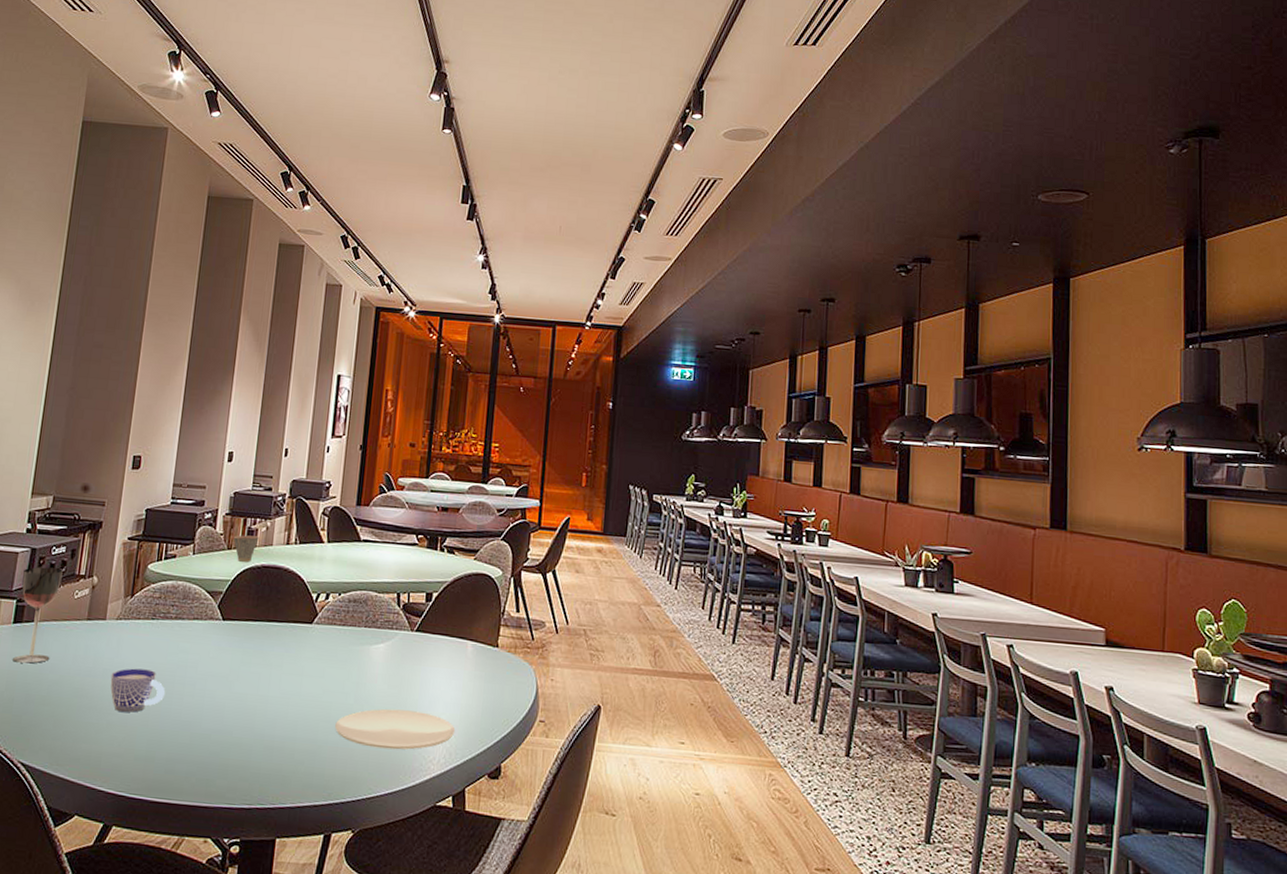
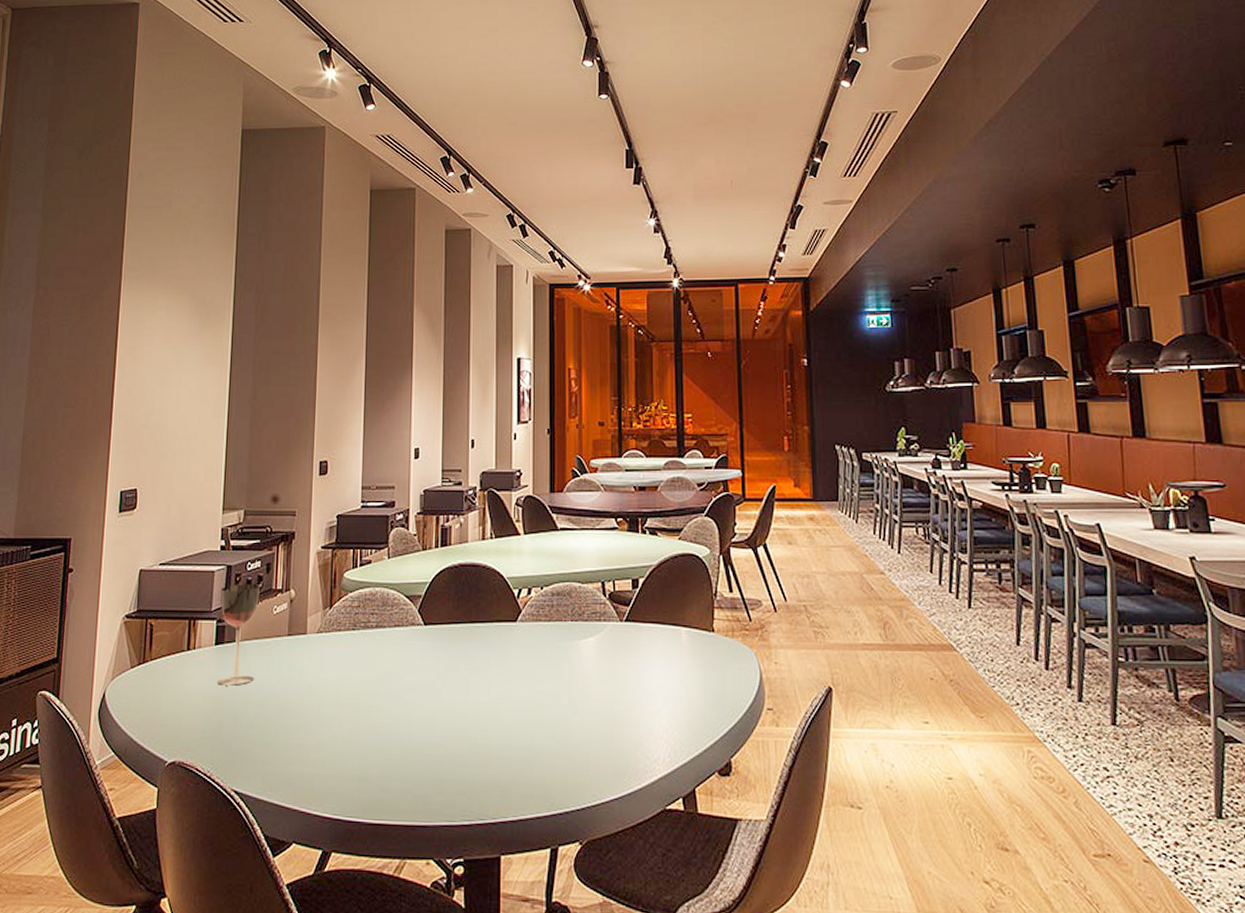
cup: present [110,668,166,712] -> none [316,683,373,730]
cup: present [233,535,259,563] -> none [427,534,453,563]
plate: present [335,709,456,750] -> none [551,707,678,751]

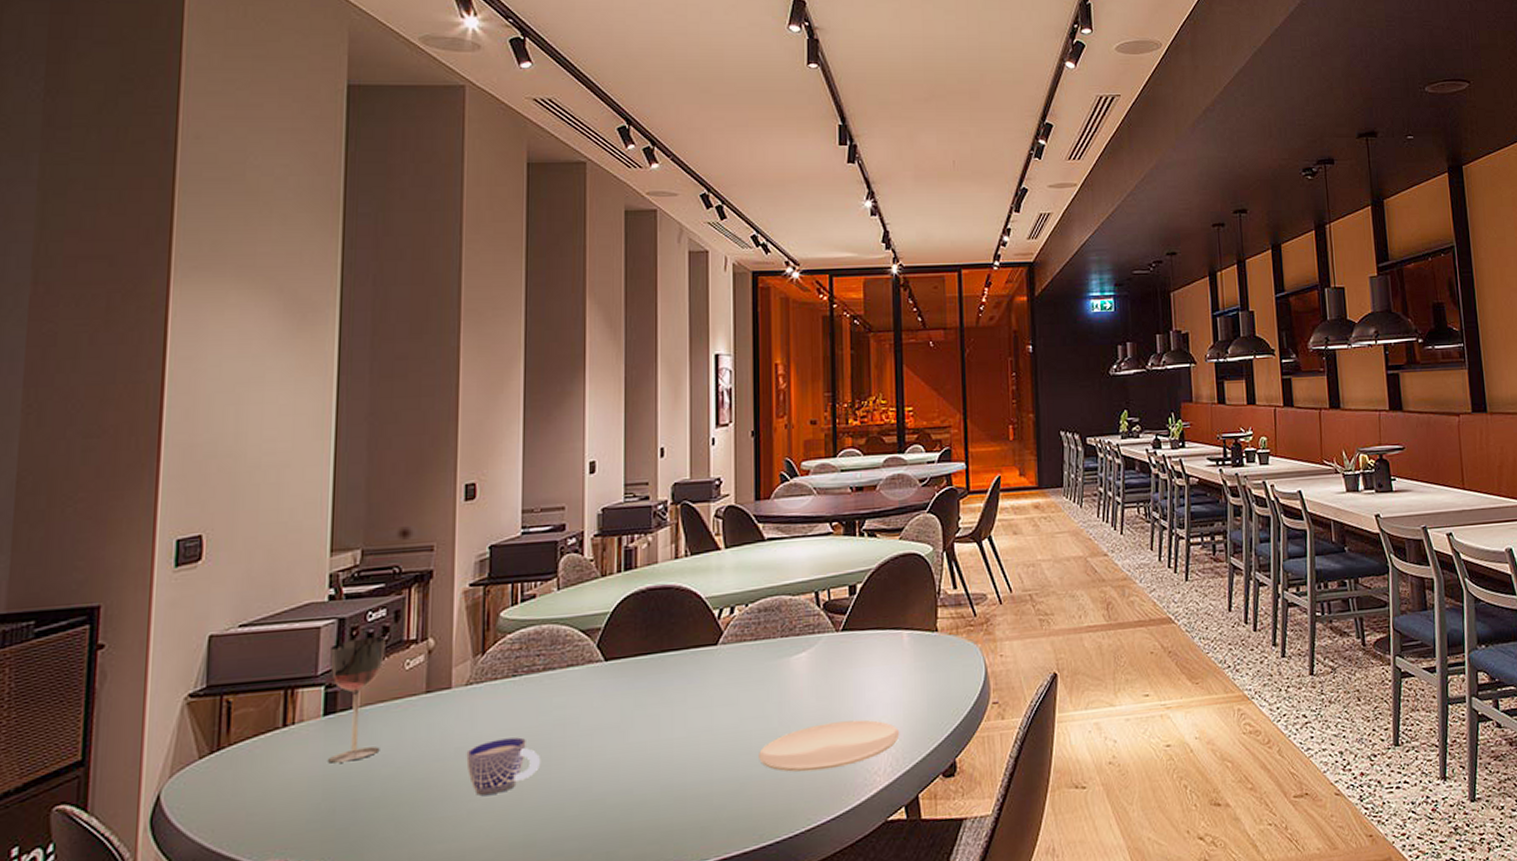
cup: none [316,683,373,730] -> present [466,737,541,795]
plate: none [551,707,678,751] -> present [759,719,900,772]

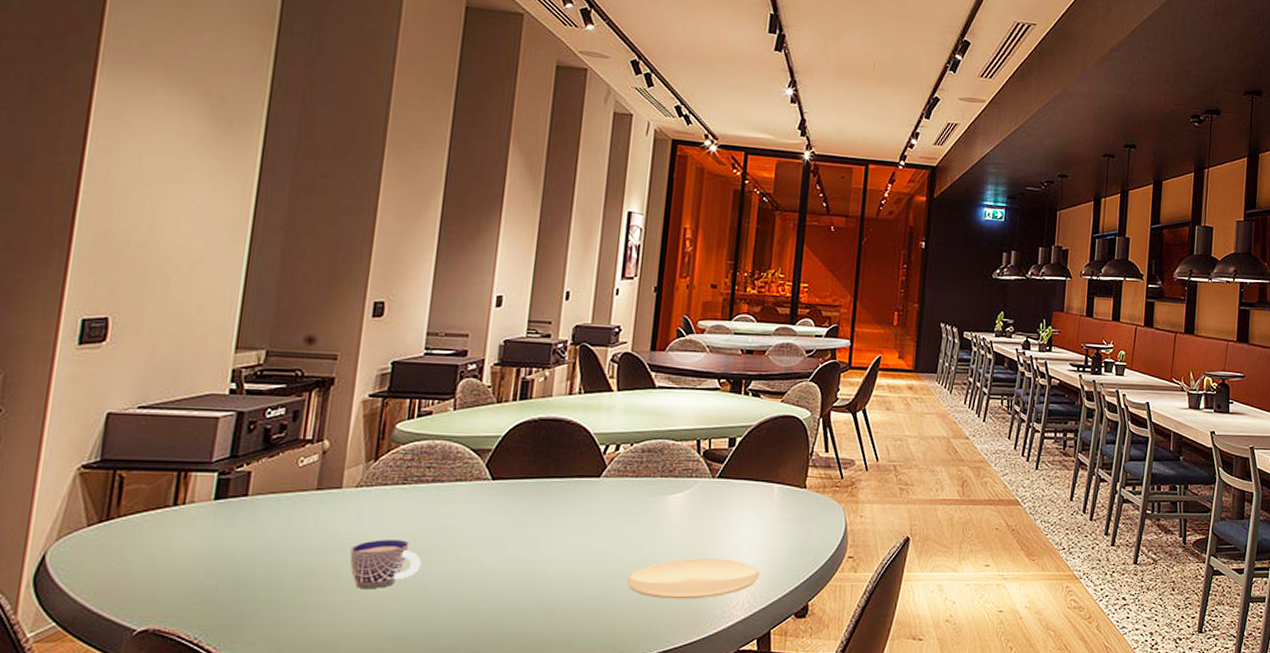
wineglass: present [328,637,386,763] -> none [215,432,282,544]

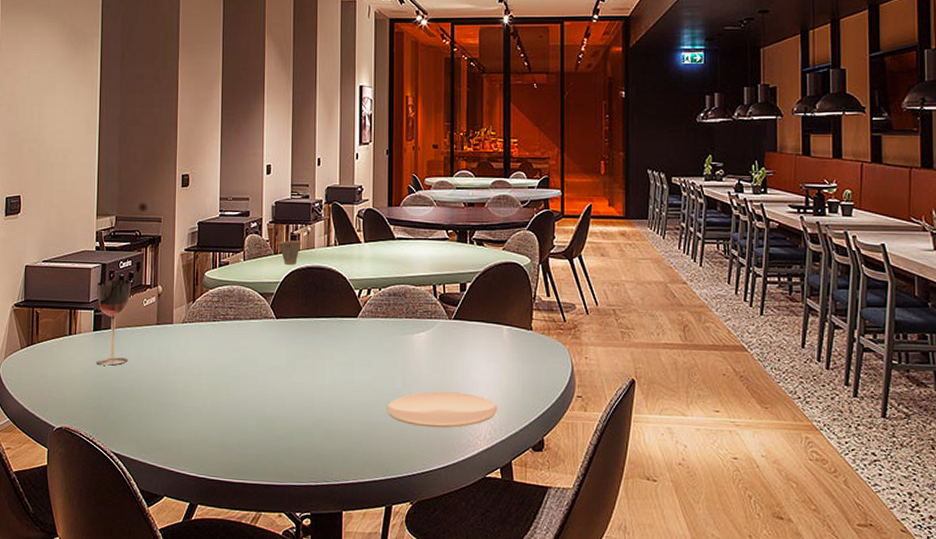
wineglass: none [215,432,282,544] -> present [97,280,131,366]
cup: present [349,540,422,588] -> none [182,365,232,405]
cup: none [503,386,536,417] -> present [278,240,302,266]

